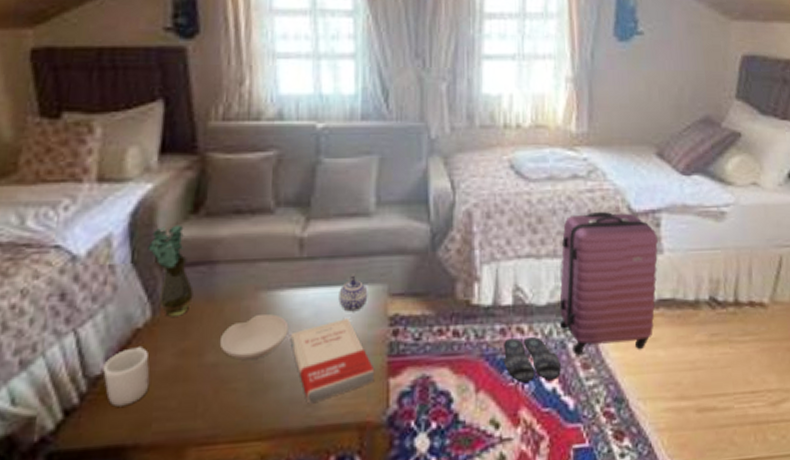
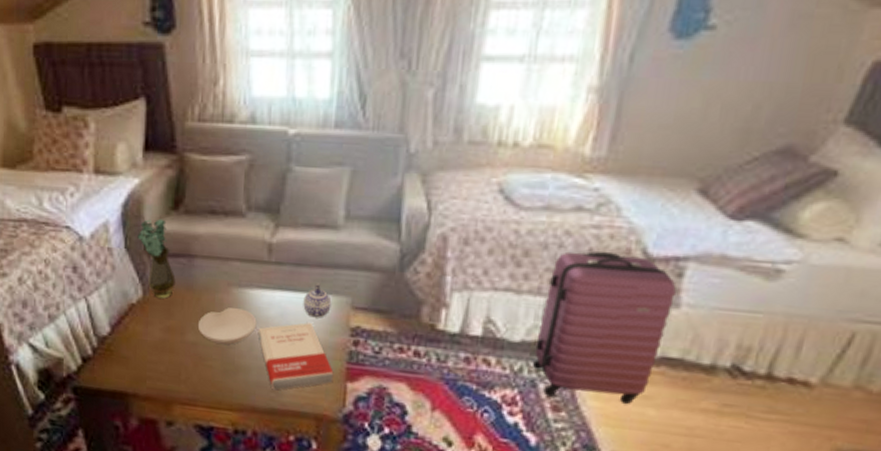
mug: present [103,345,150,407] -> none [108,318,144,363]
slippers: present [503,336,561,383] -> none [464,368,528,415]

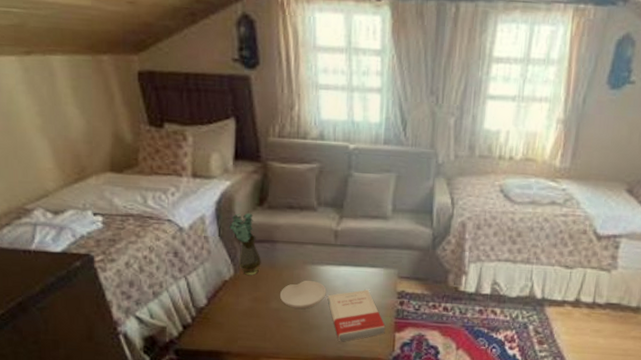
teapot: present [303,283,332,318] -> none [362,259,383,286]
suitcase: present [532,251,676,404] -> none [524,232,615,336]

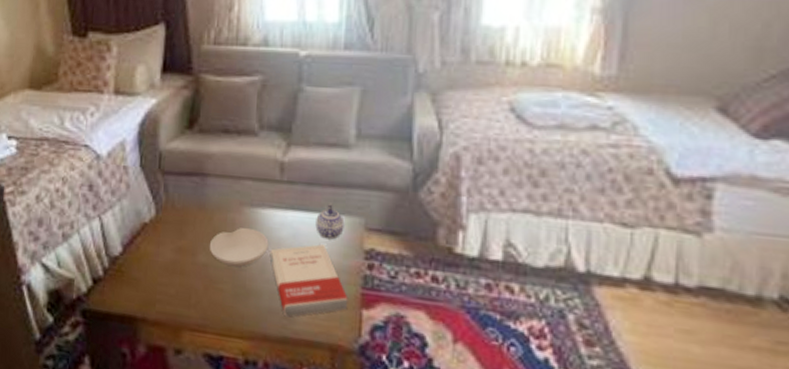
vase: present [229,210,261,275] -> none [152,135,189,218]
teapot: none [362,259,383,286] -> present [315,203,345,240]

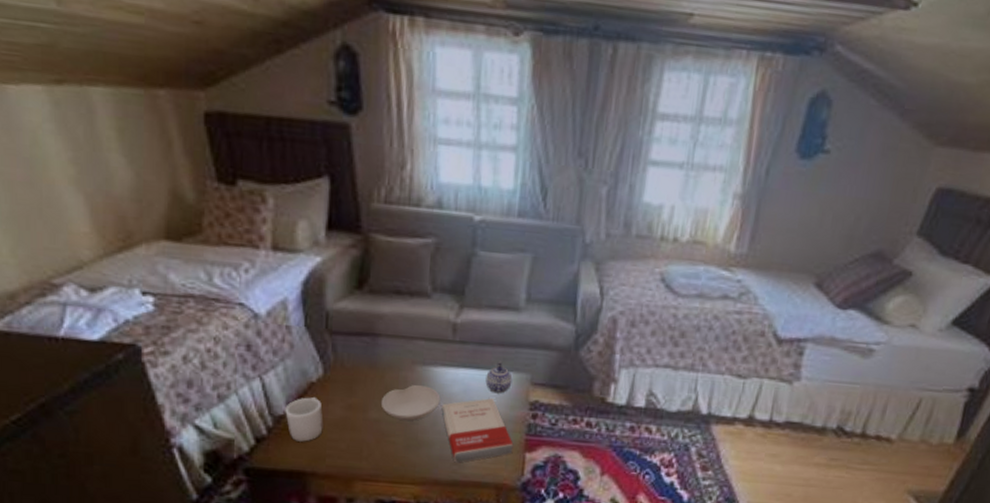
mug: none [120,237,155,285] -> present [285,396,324,442]

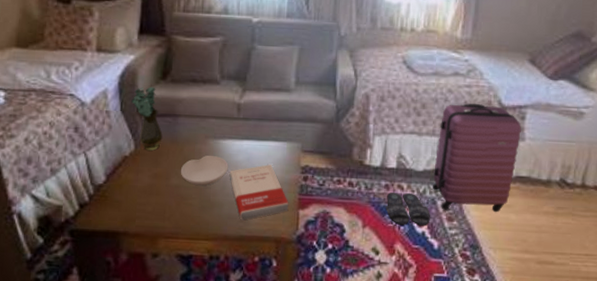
mug: present [285,396,324,442] -> none [103,168,134,206]
vase: none [318,294,359,377] -> present [131,84,163,151]
teapot: present [485,361,513,394] -> none [265,133,287,160]
slippers: none [629,436,682,475] -> present [385,192,430,226]
suitcase: none [685,333,798,462] -> present [432,103,521,212]

